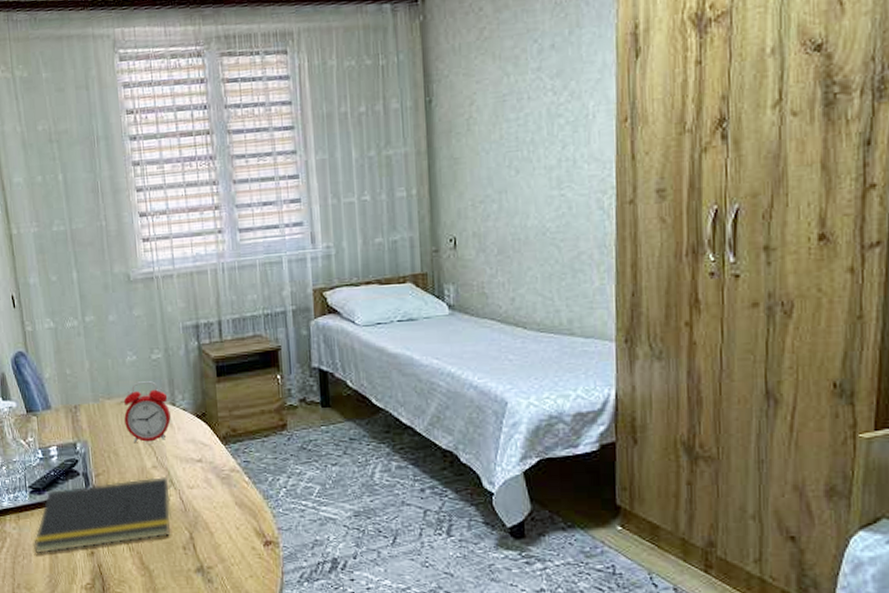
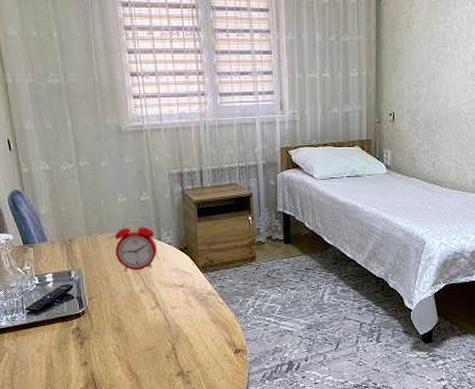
notepad: present [33,476,171,554] -> none [30,298,156,366]

